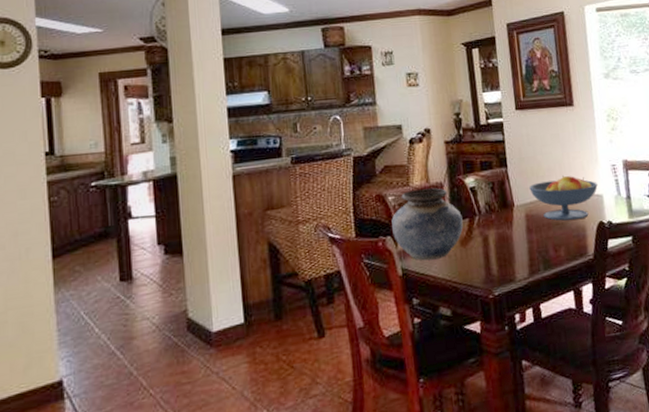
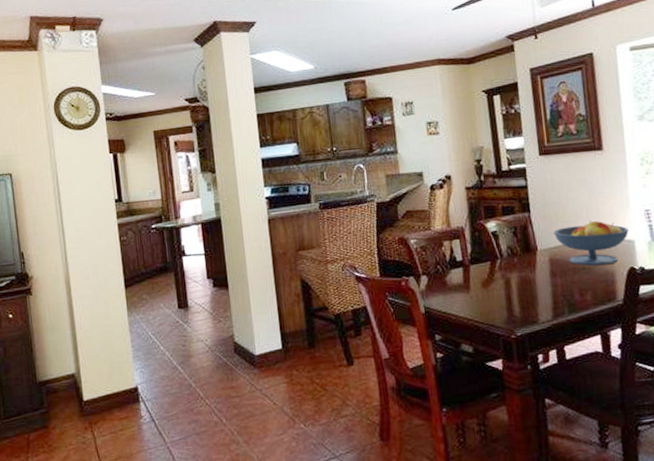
vase: present [391,188,464,261] -> none [414,232,485,300]

